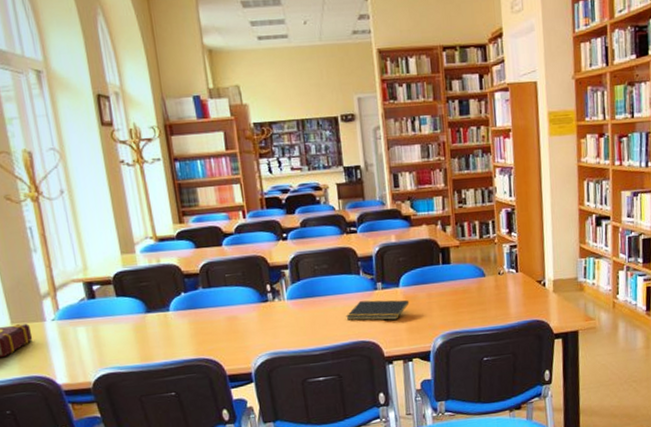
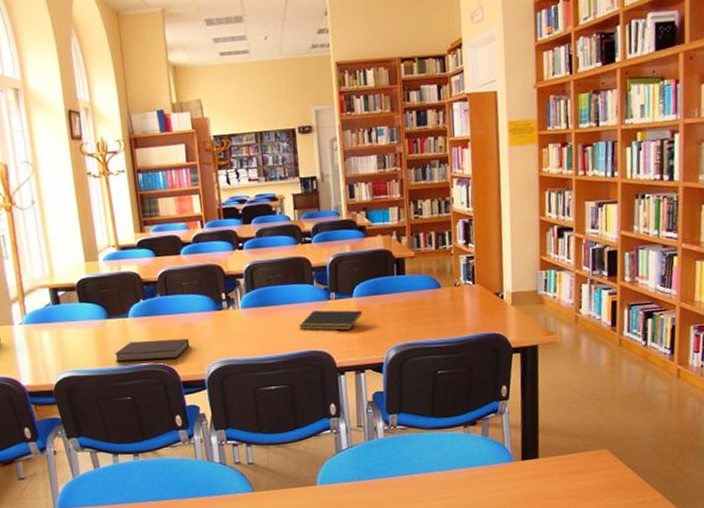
notebook: none [156,331,235,357] -> present [115,338,190,362]

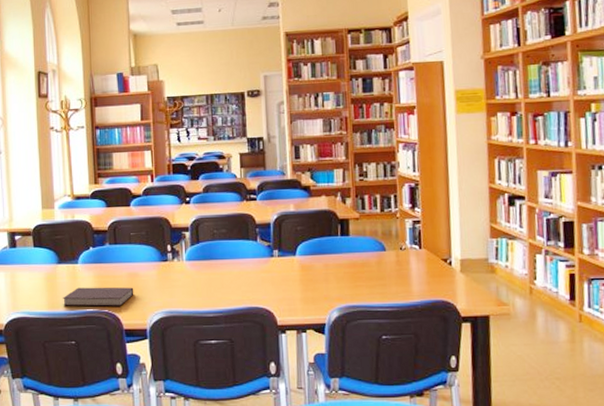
notepad: present [299,310,363,331] -> none [241,267,306,288]

